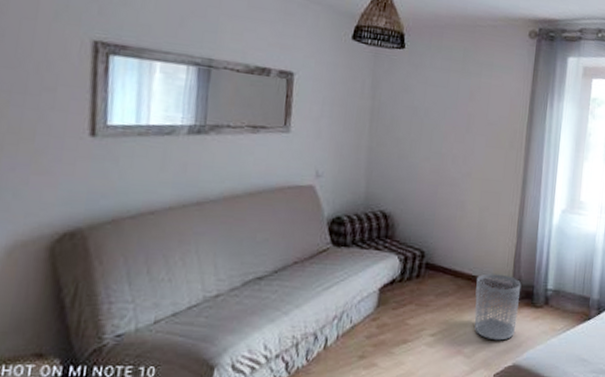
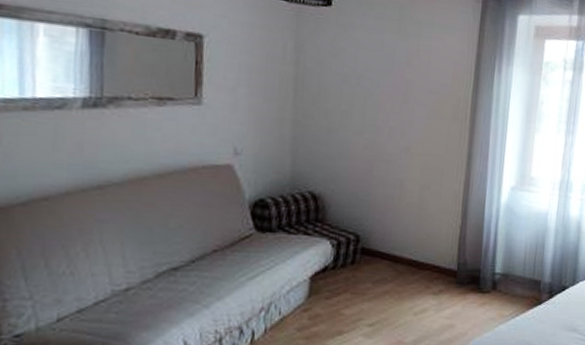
waste bin: present [474,273,522,341] -> none [416,258,467,329]

